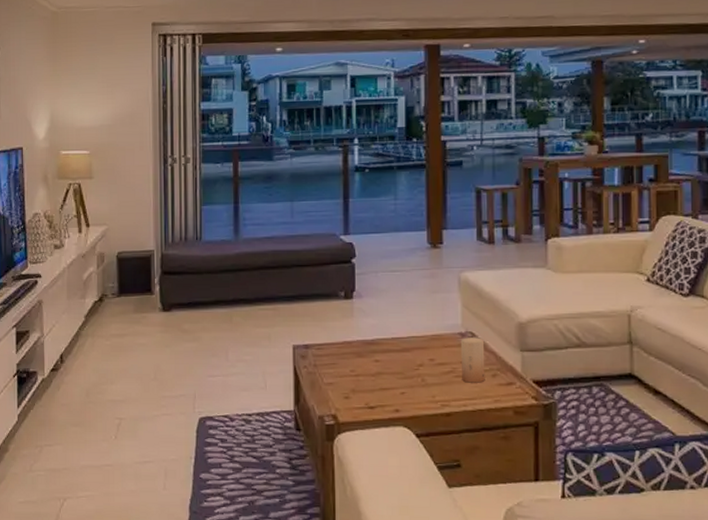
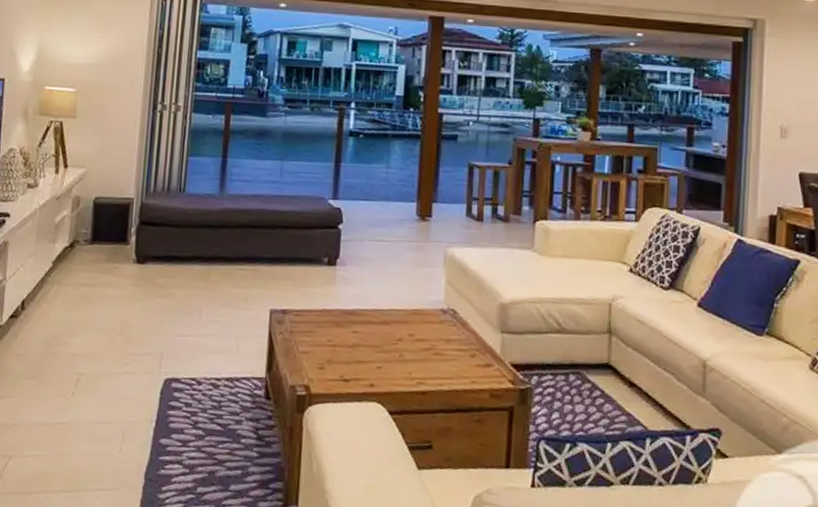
candle: present [460,338,485,383] -> none [440,314,466,363]

